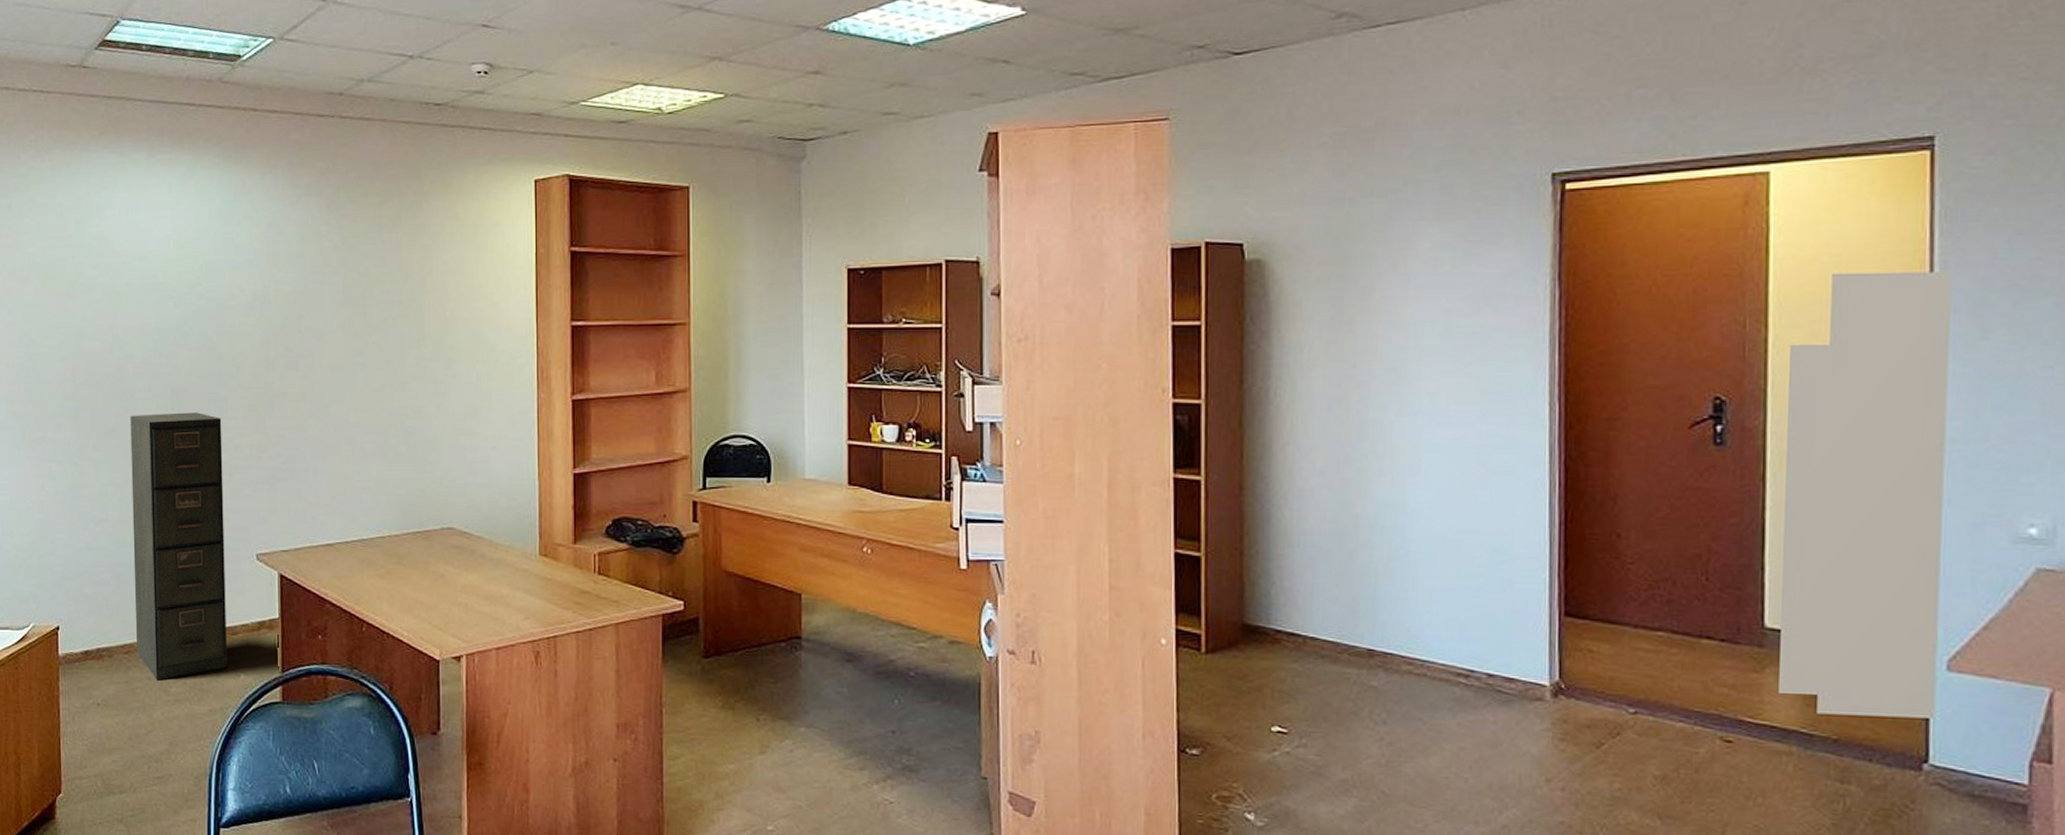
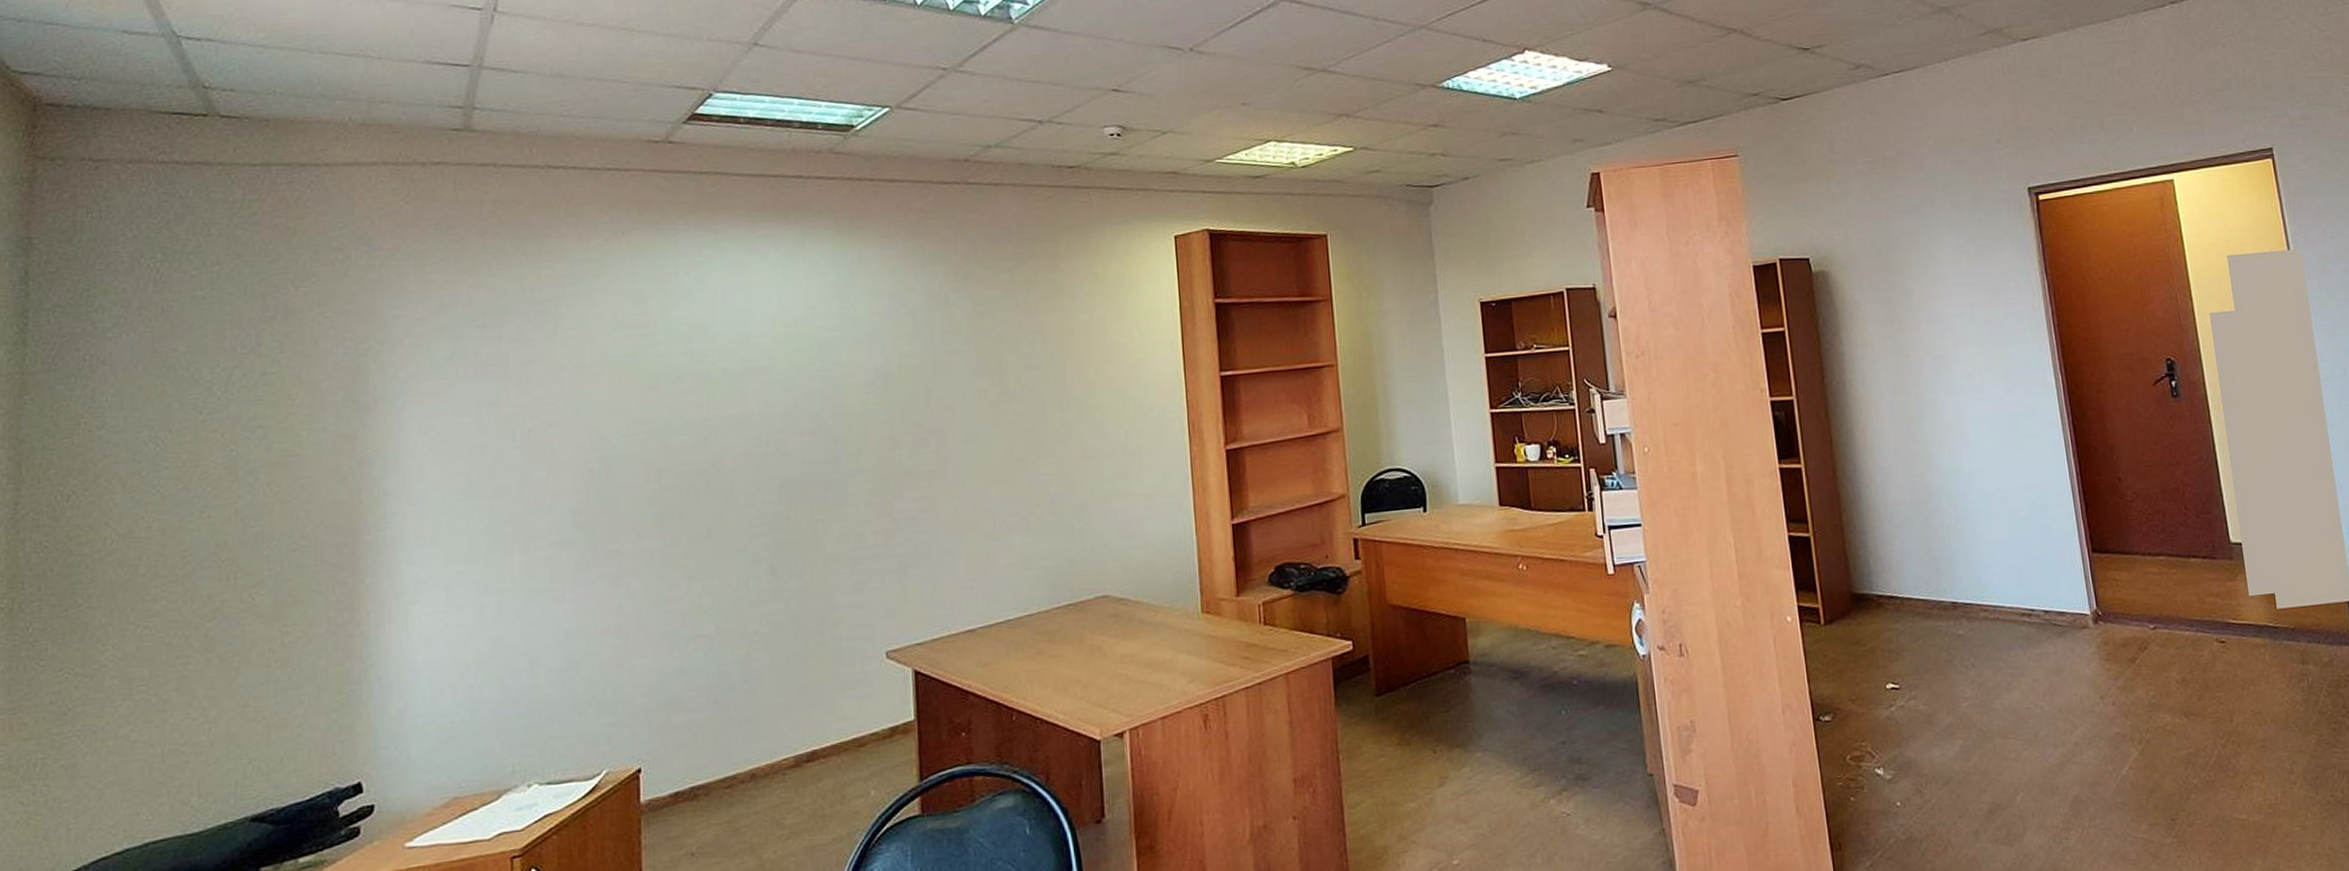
filing cabinet: present [130,412,227,680] -> none [729,502,854,814]

